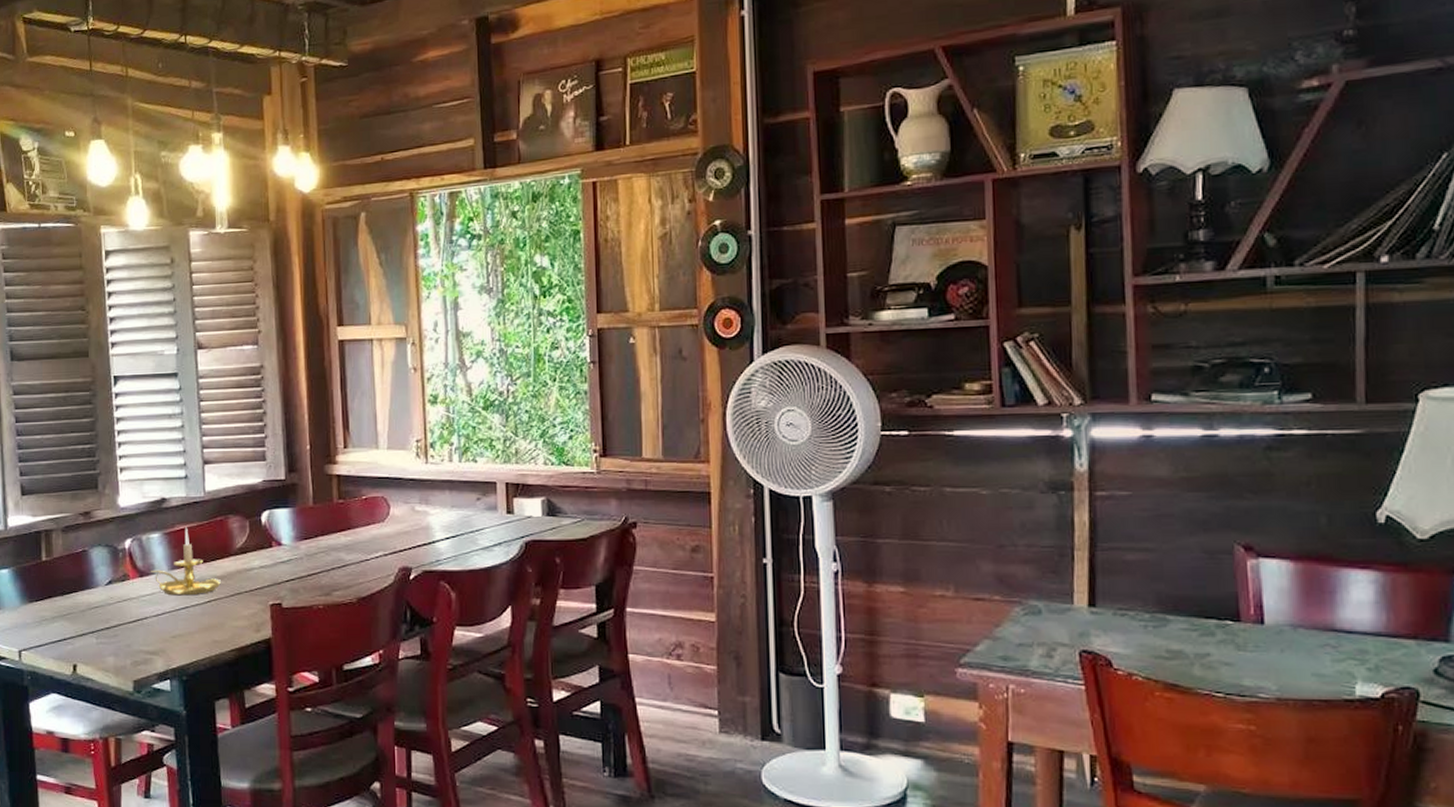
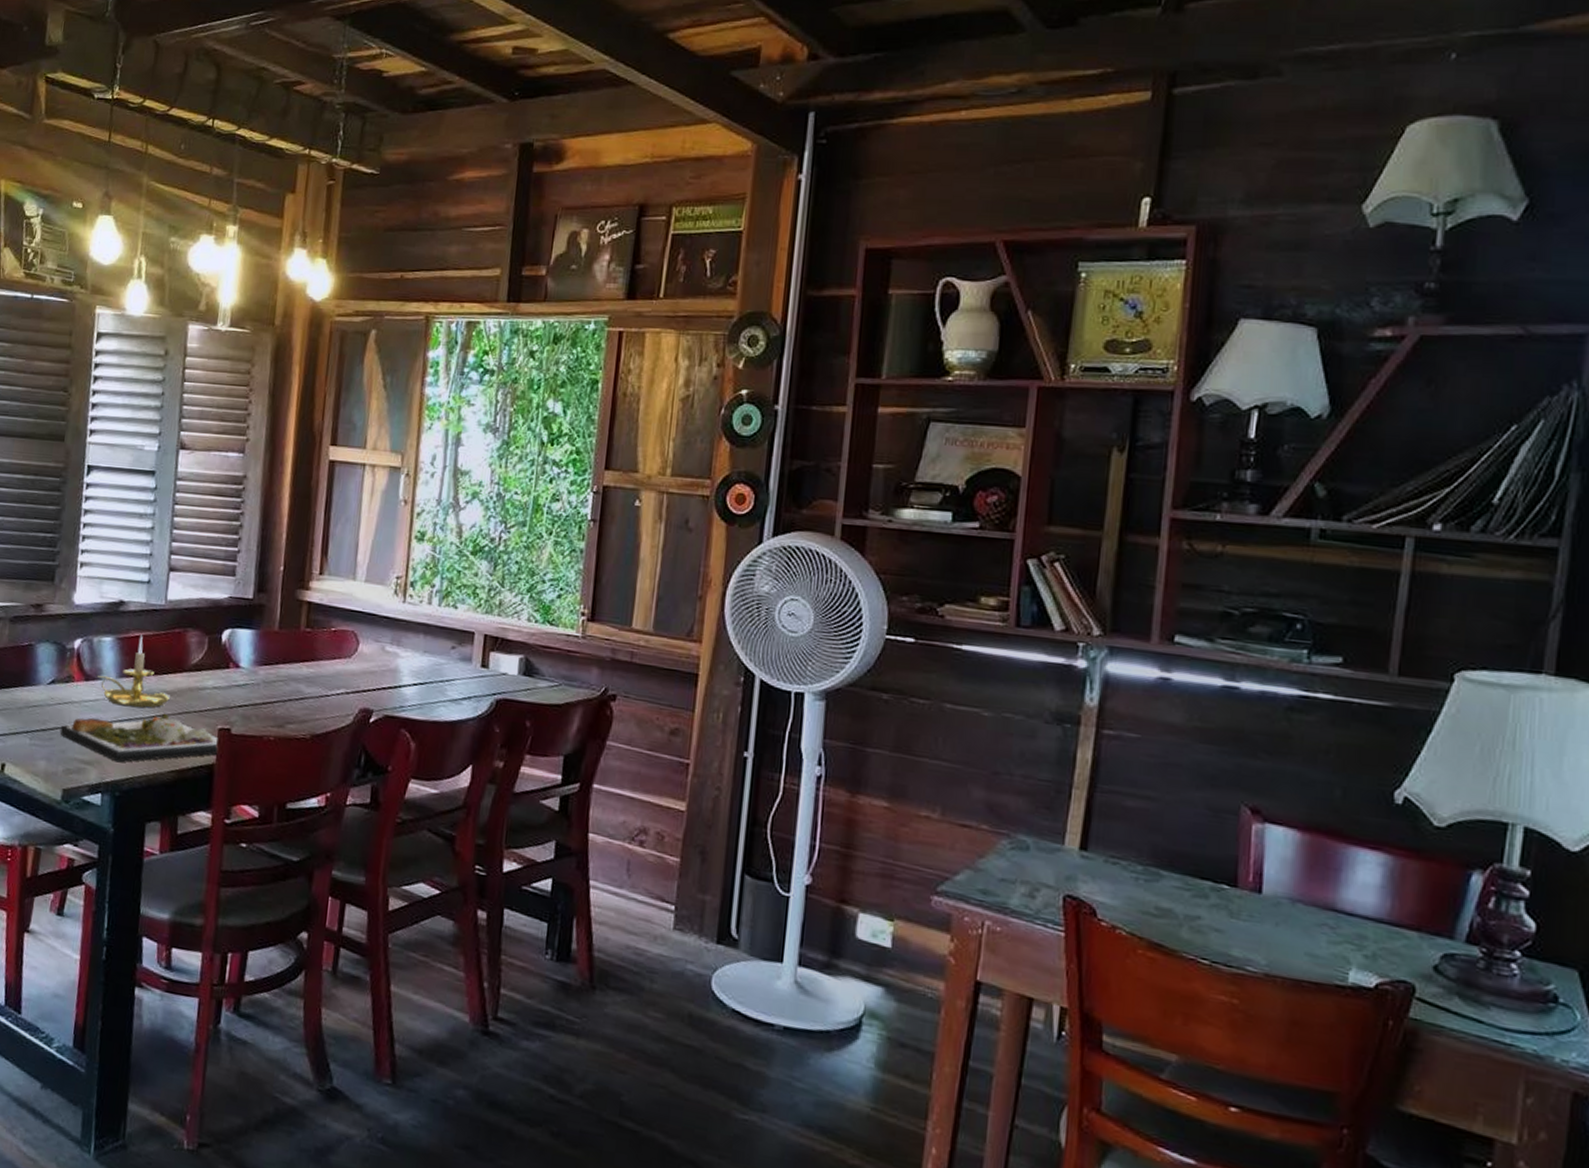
dinner plate: none [123,597,273,649] -> present [60,713,219,763]

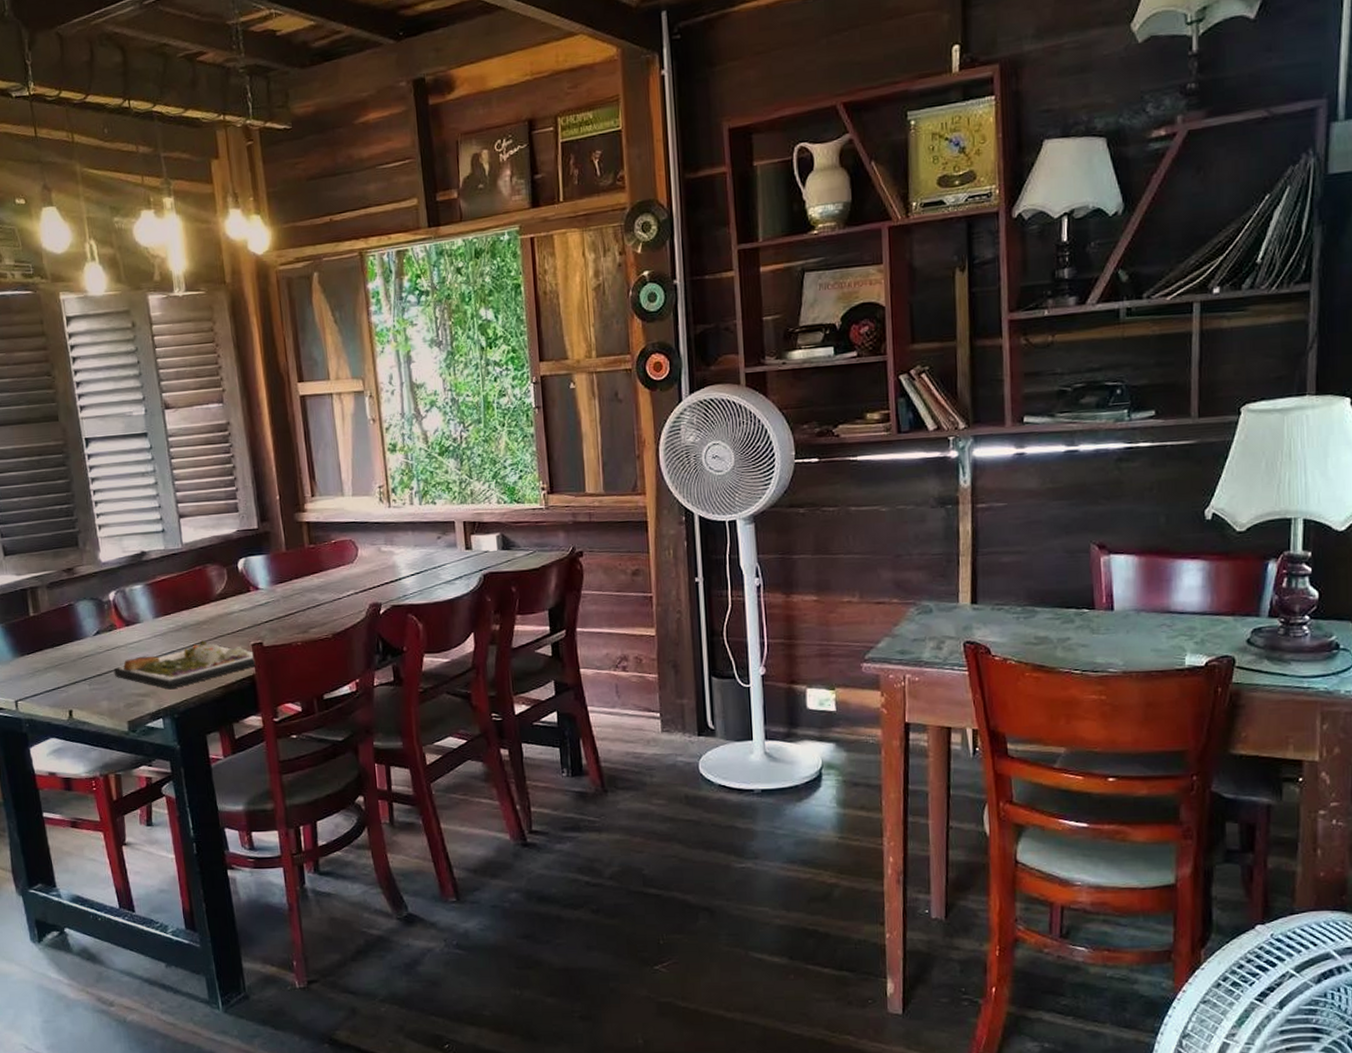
candle holder: present [96,634,170,708] -> none [135,577,204,642]

